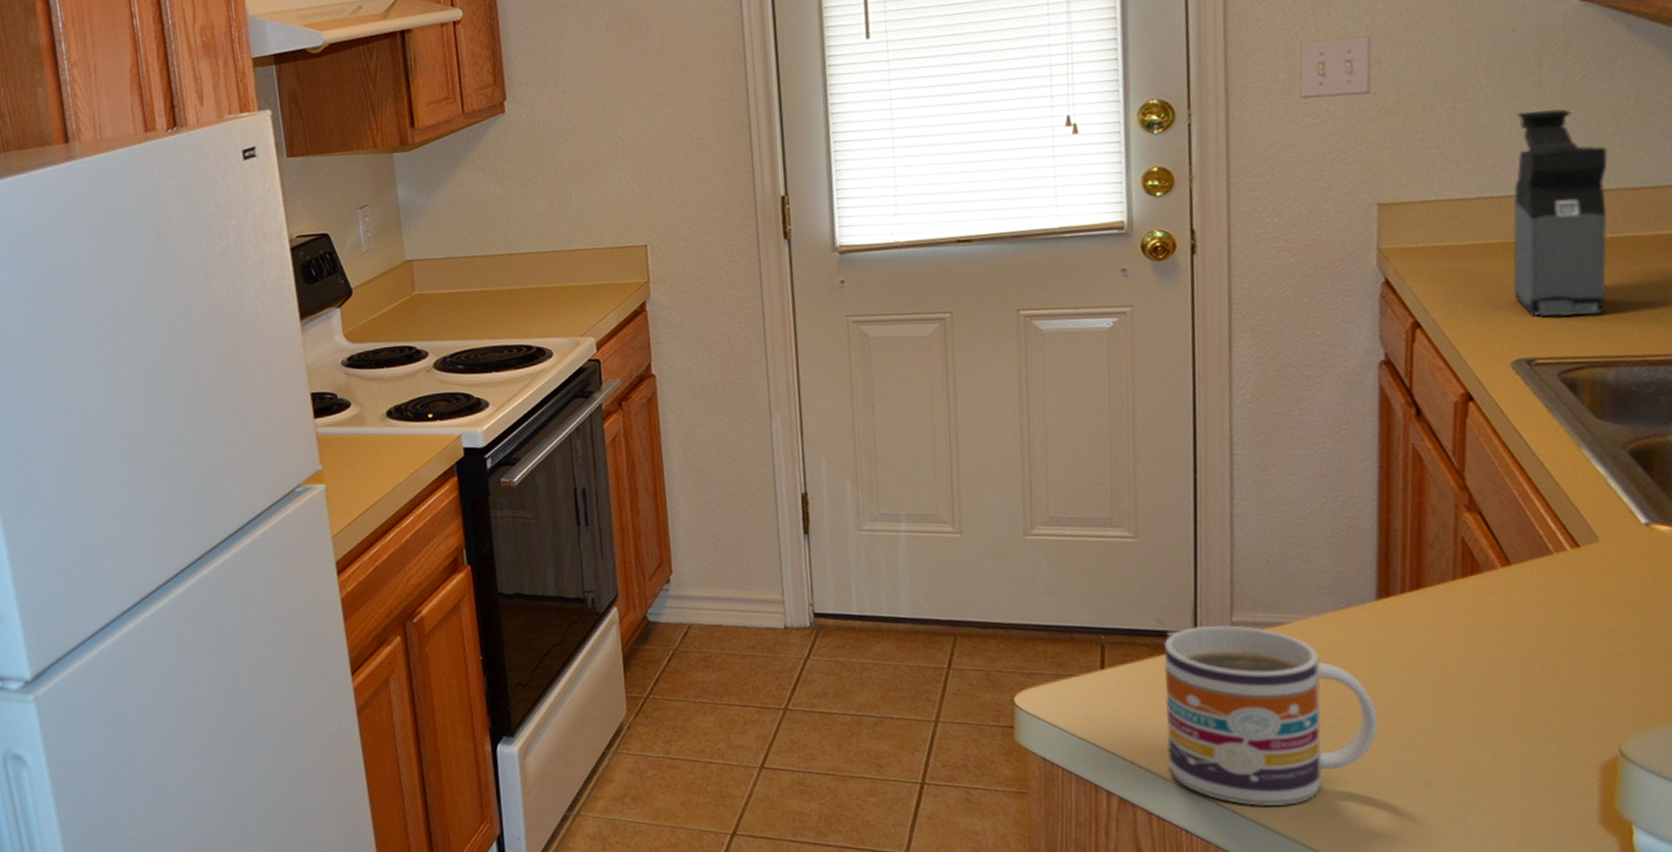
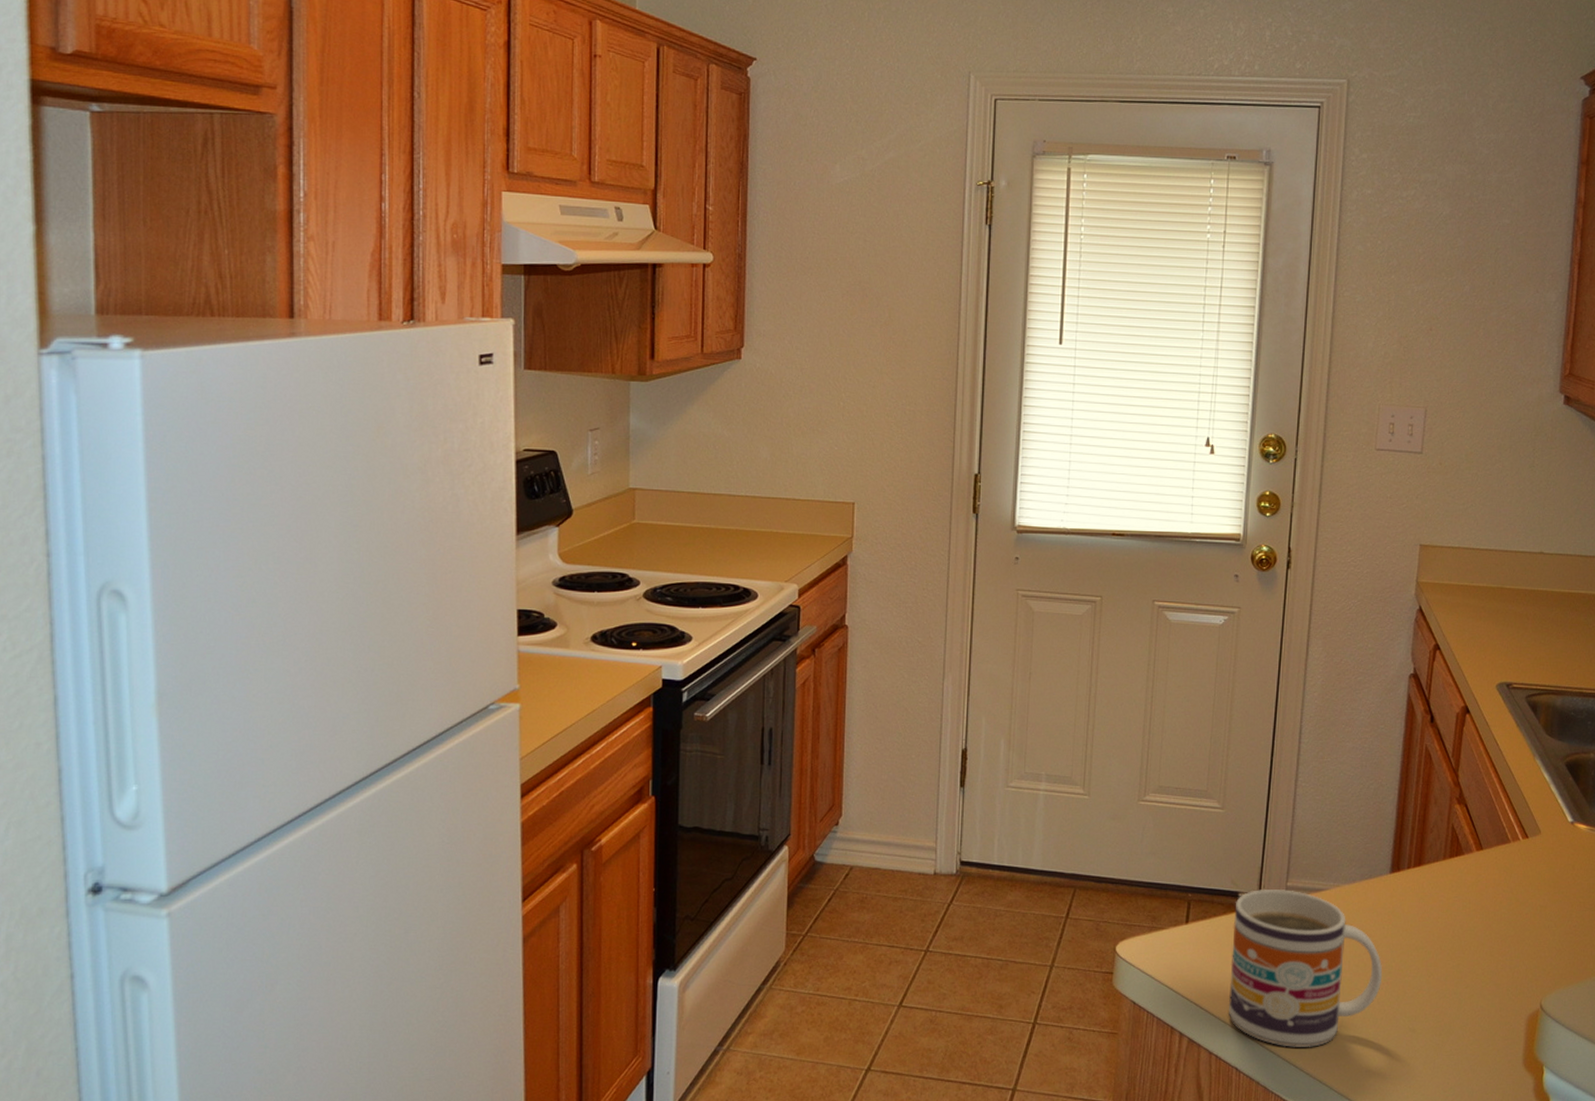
coffee maker: present [1512,109,1608,317] -> none [1503,485,1571,653]

